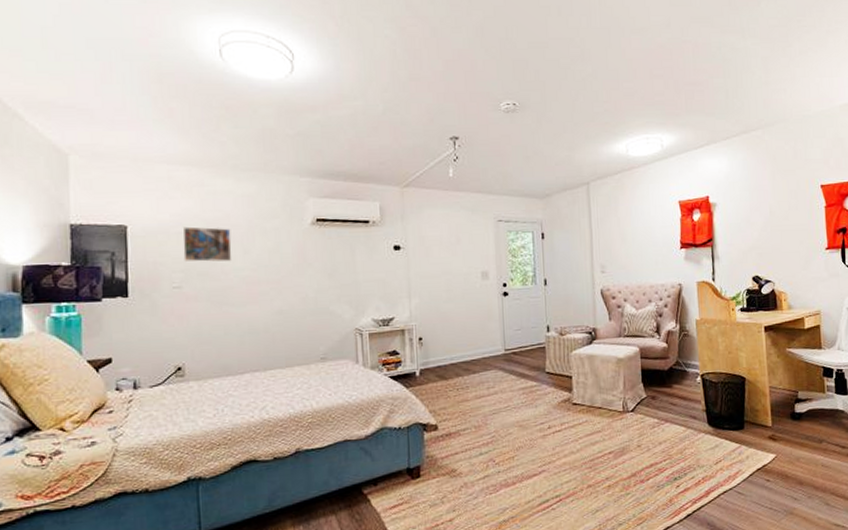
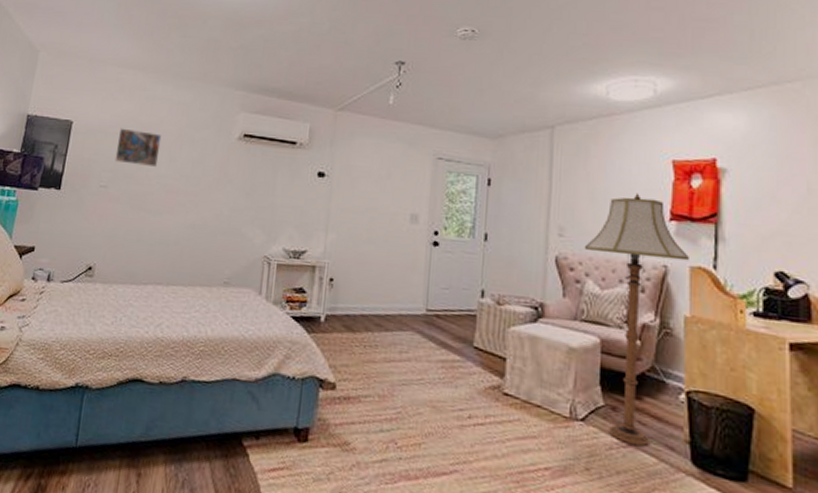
floor lamp: none [621,230,696,421] -> present [584,193,689,447]

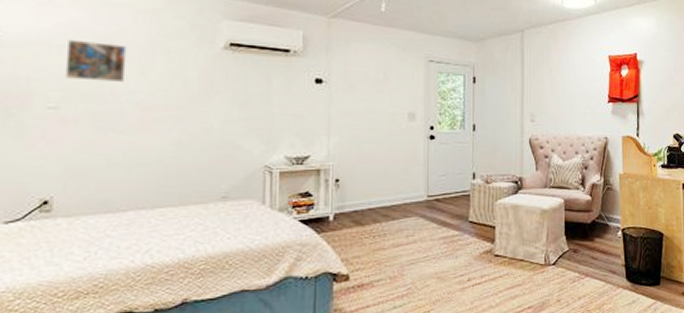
floor lamp: present [584,193,689,447] -> none [550,82,621,276]

